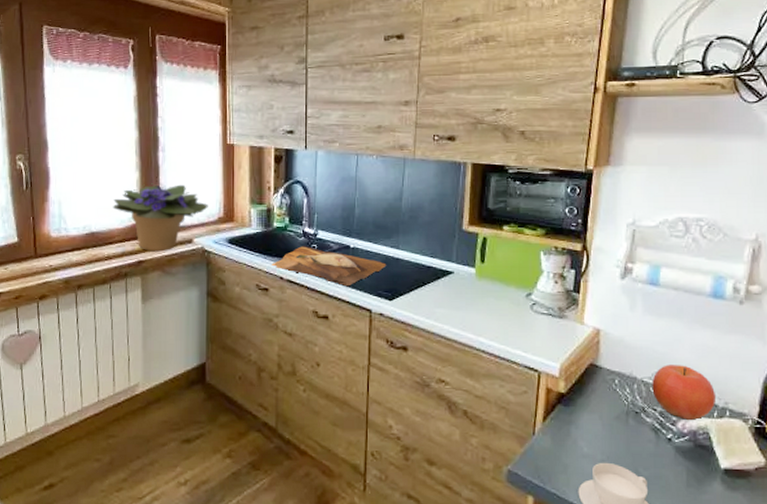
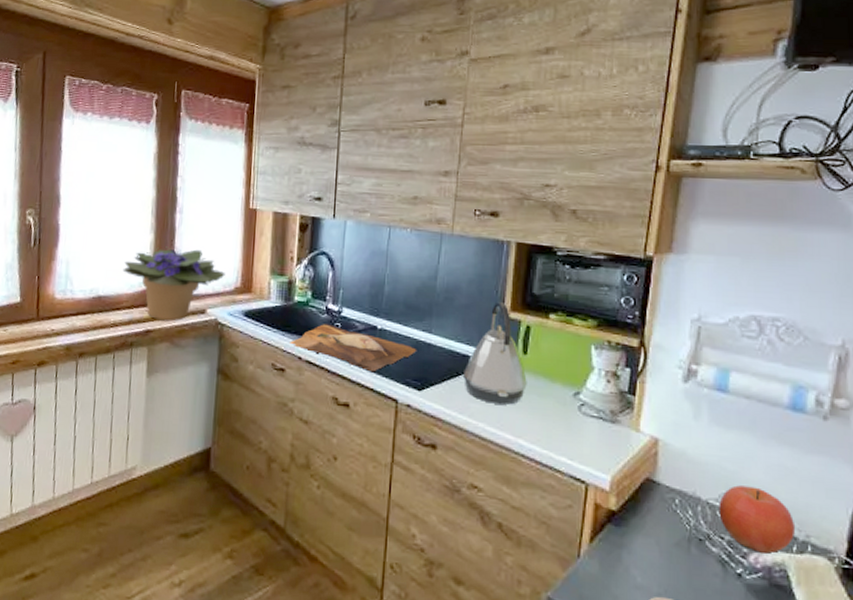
kettle: none [428,217,485,308] -> present [462,301,527,405]

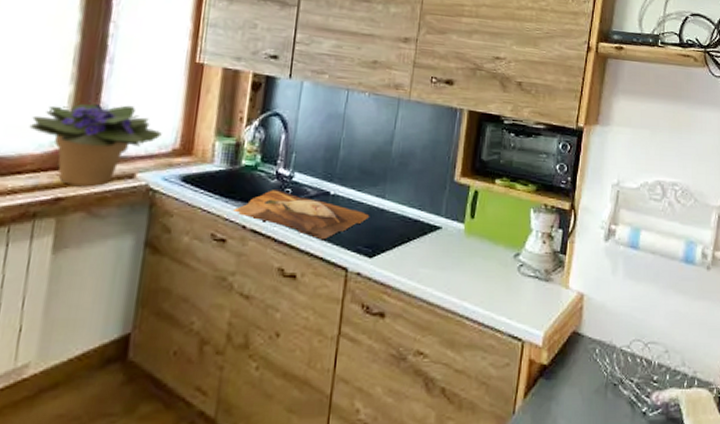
kettle: present [462,301,527,405] -> none [413,166,473,268]
fruit: present [719,485,796,554] -> none [630,332,687,391]

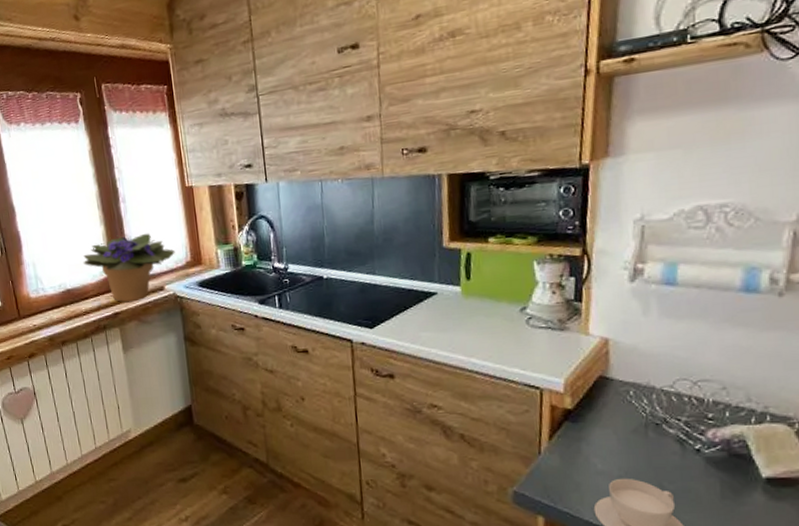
cutting board: present [232,190,370,240] -> none [243,281,364,319]

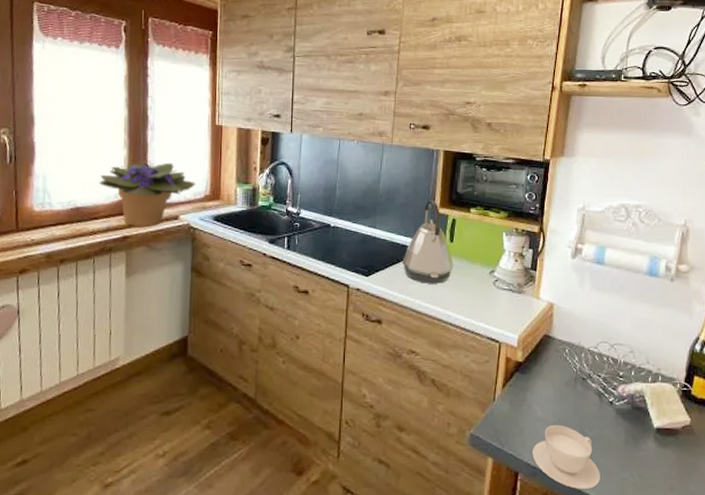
kettle: none [410,233,474,330] -> present [402,199,453,284]

